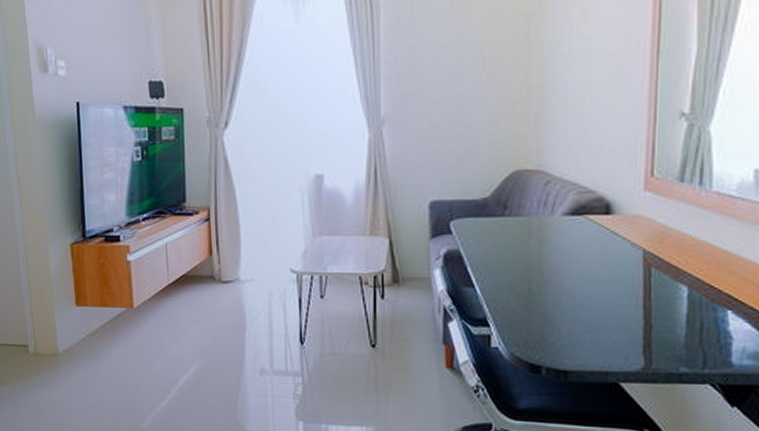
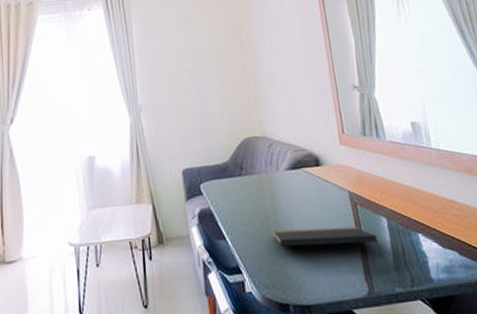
notepad: none [534,284,672,330] -> present [272,226,383,256]

